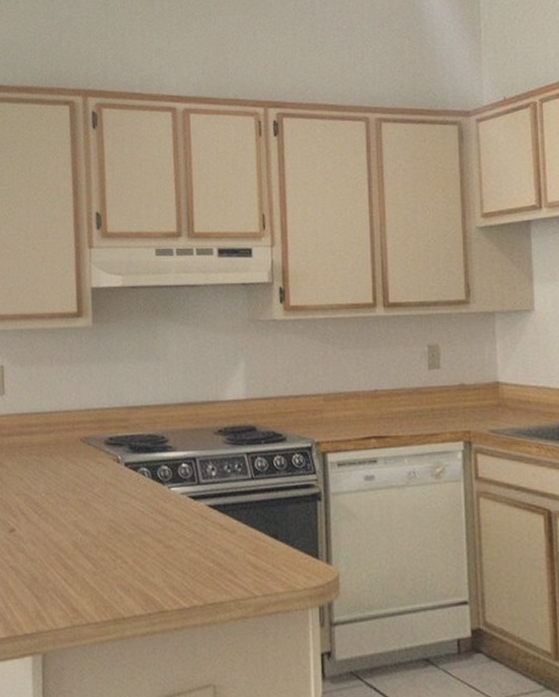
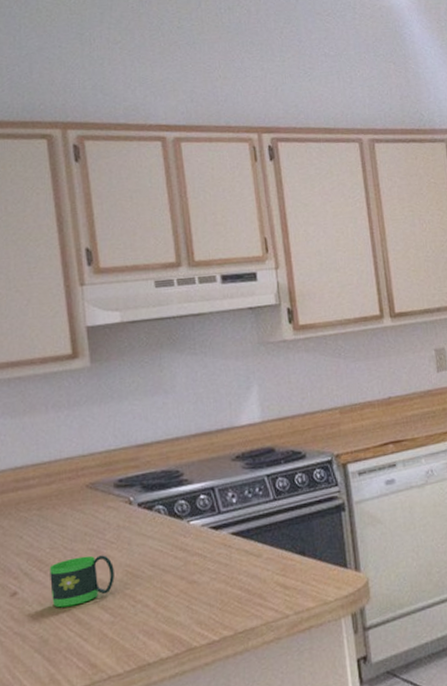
mug: none [43,505,99,551] -> present [49,555,114,608]

